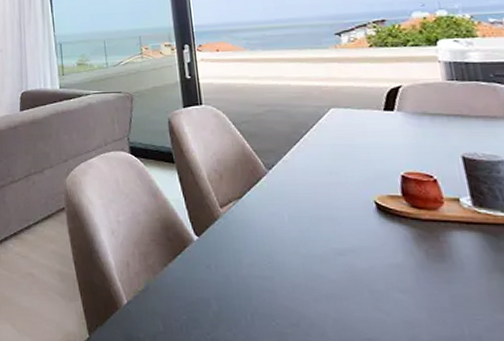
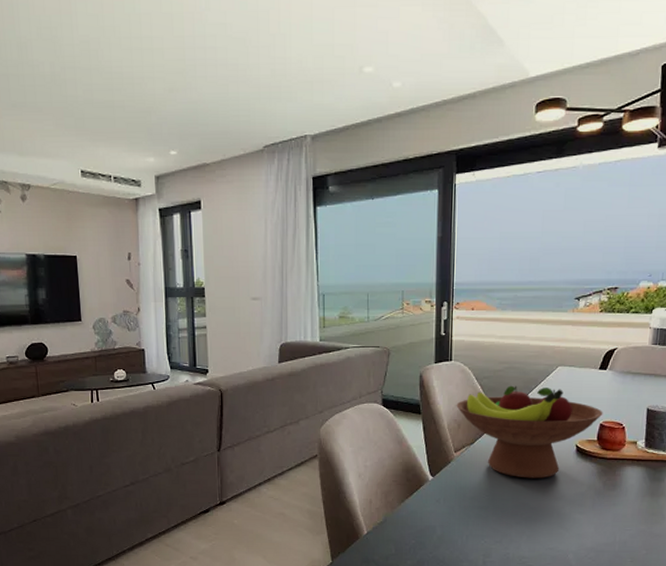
fruit bowl: none [214,130,403,243] -> present [456,385,603,478]

